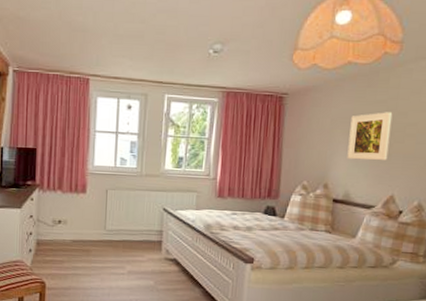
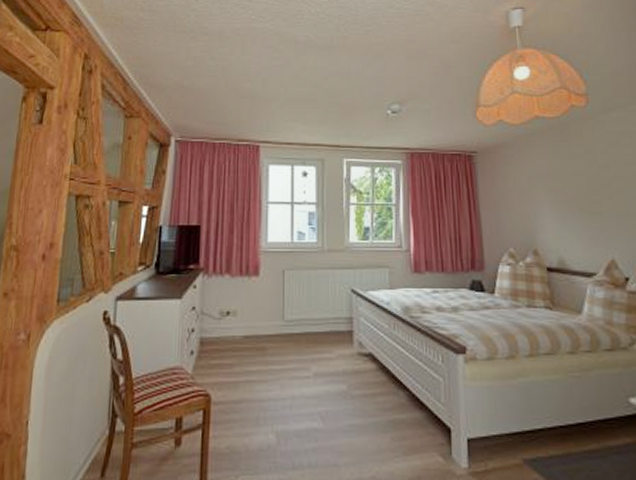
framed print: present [347,112,393,161] -> none [549,166,599,221]

